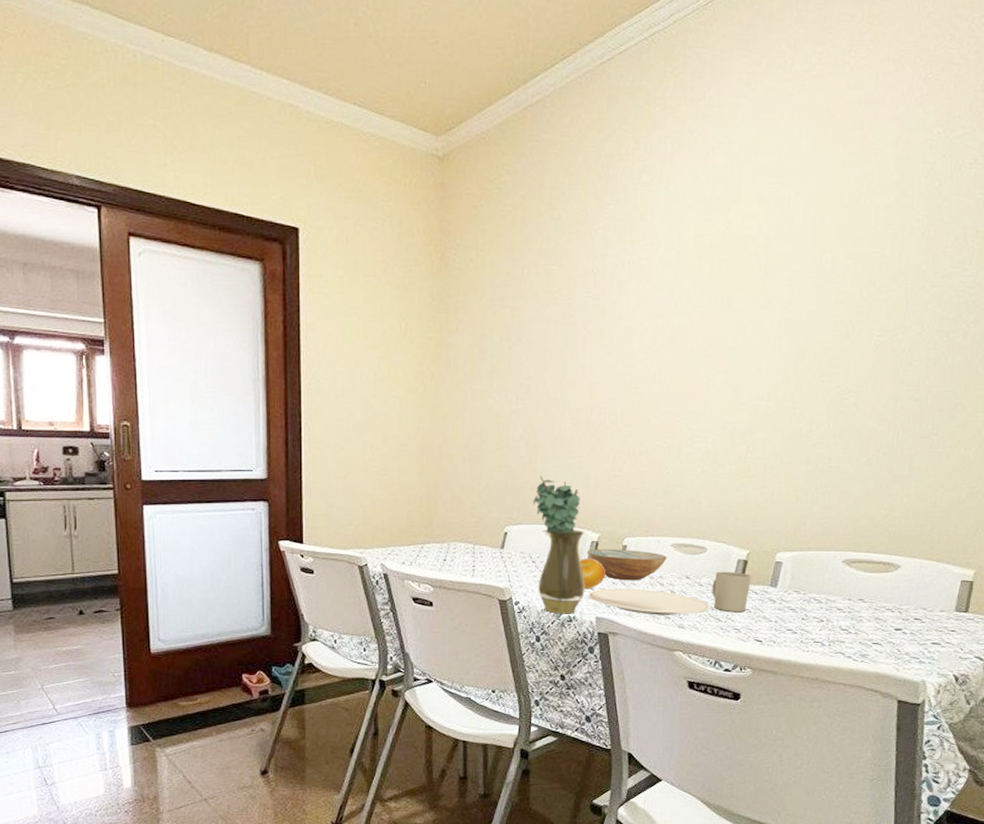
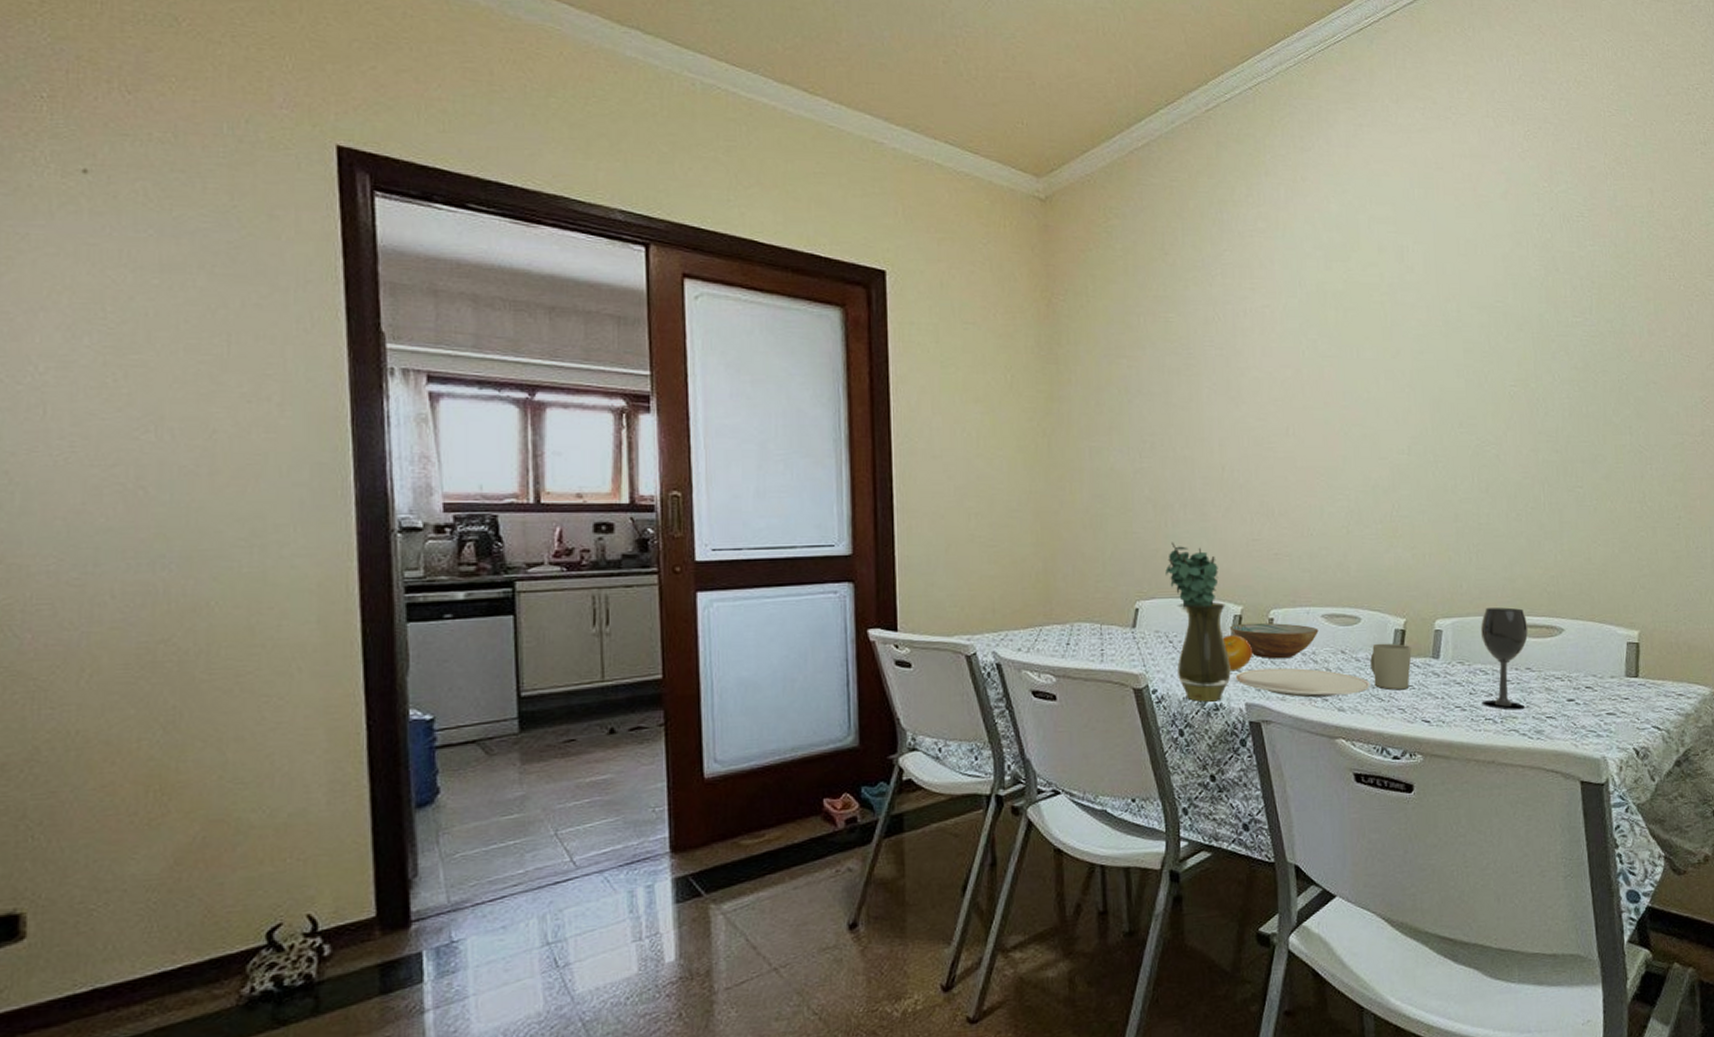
wine glass: none [812,544,866,636] -> present [1480,607,1529,711]

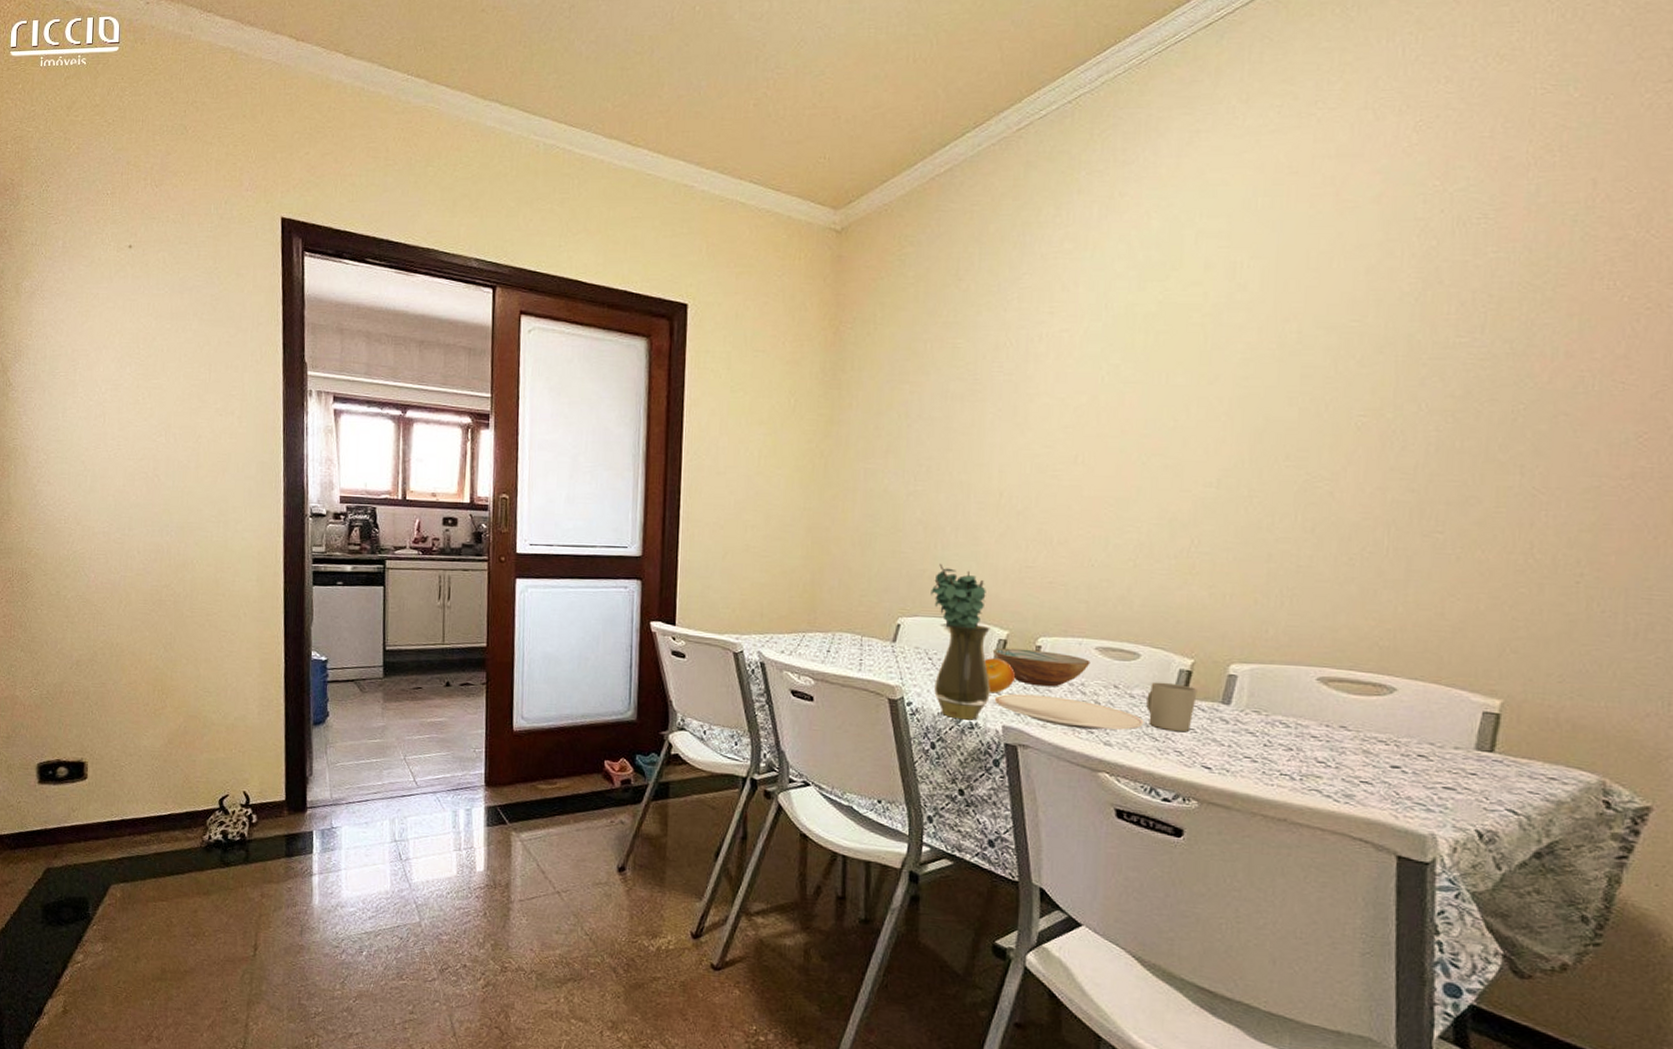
wine glass: present [1480,607,1529,711] -> none [1278,657,1349,770]

